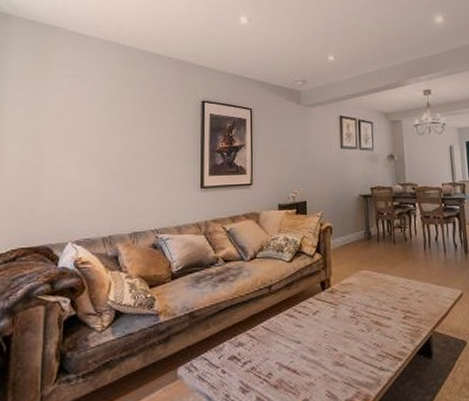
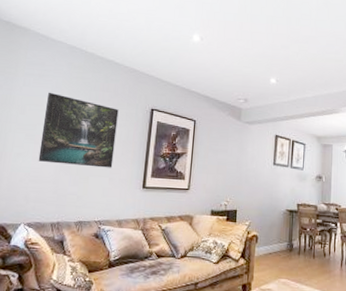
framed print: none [81,93,166,172] -> present [38,92,119,168]

